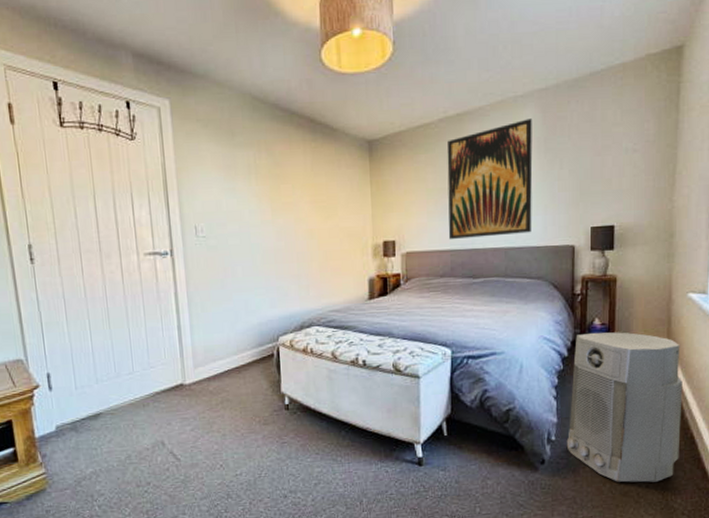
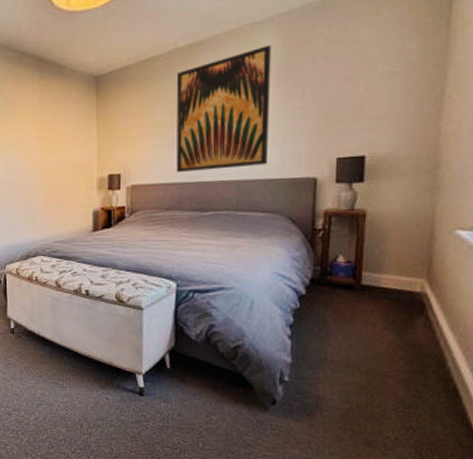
air purifier: present [566,332,683,483] -> none [301,270,445,436]

